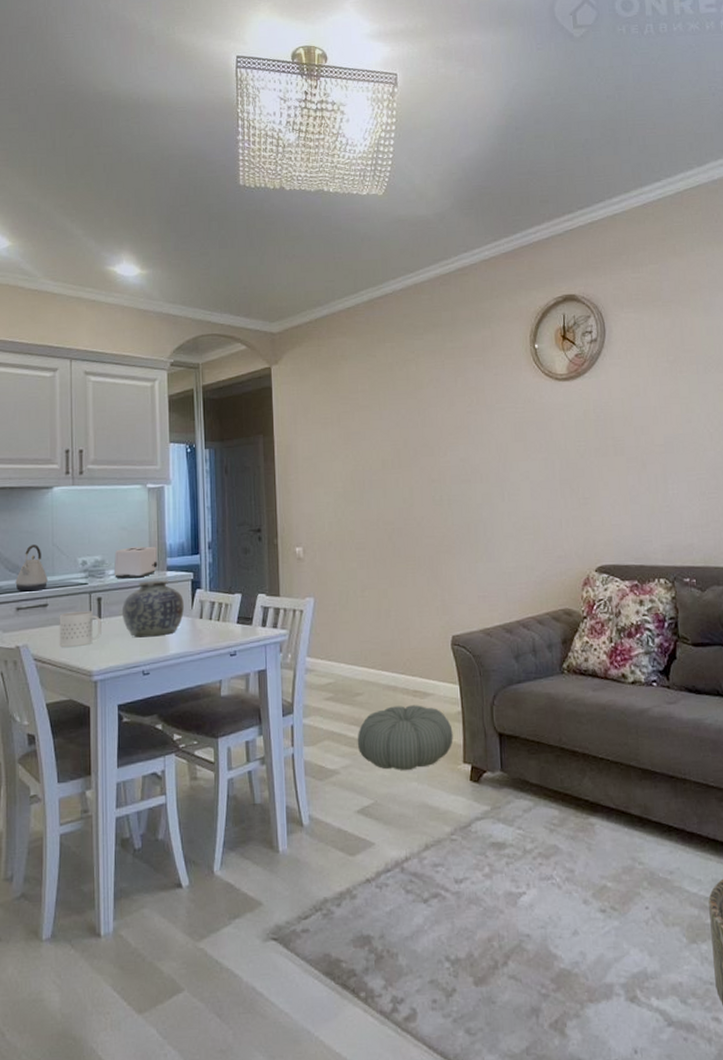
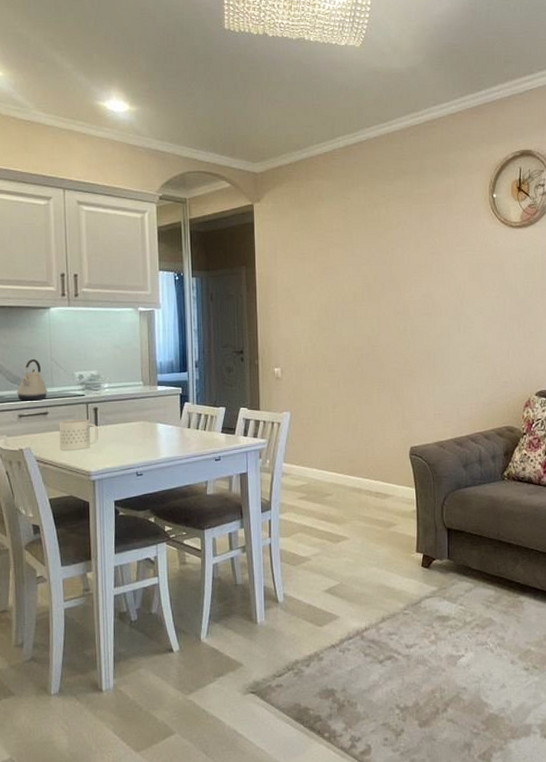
toaster: present [114,546,158,579] -> none [109,363,149,392]
vase: present [121,580,185,638] -> none [116,394,174,443]
pouf: present [357,705,453,770] -> none [326,504,409,558]

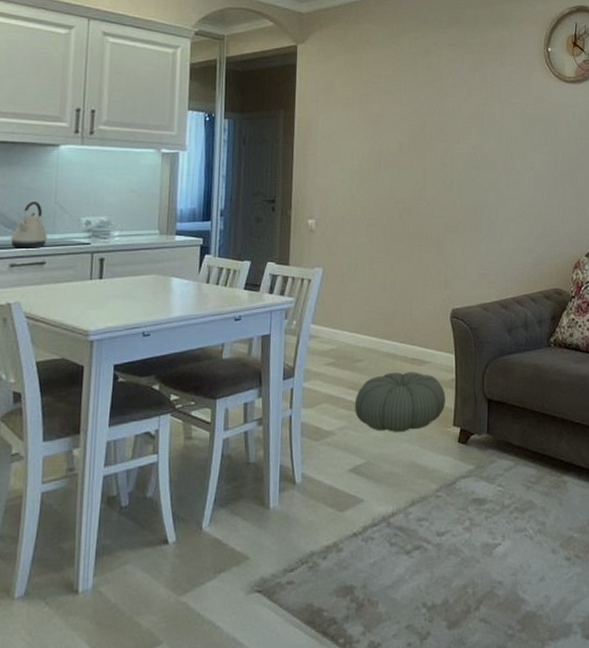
mug: present [59,419,98,450] -> none [55,271,103,306]
pouf: none [326,504,409,558] -> present [354,372,446,432]

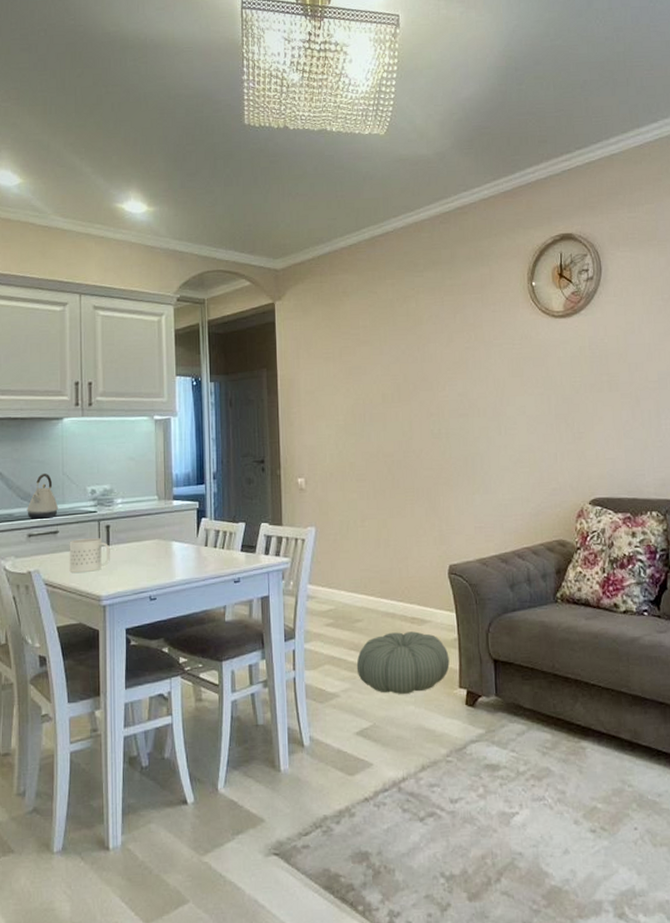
mug: none [55,271,103,306] -> present [69,538,110,573]

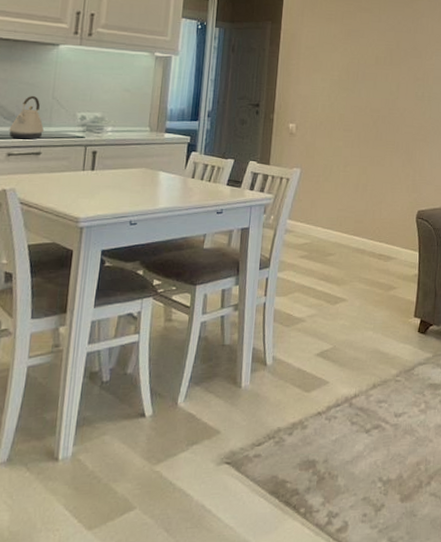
mug: present [69,538,110,573] -> none [48,162,94,194]
pouf: present [356,631,450,694] -> none [324,266,409,321]

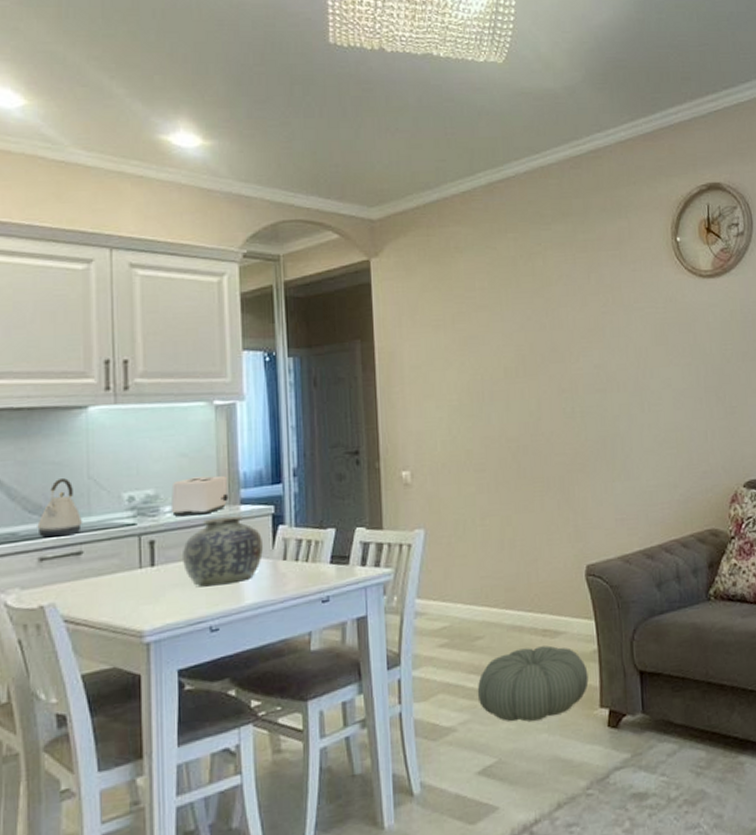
toaster: none [112,108,157,137] -> present [171,475,229,516]
vase: none [115,140,179,191] -> present [181,516,264,587]
pouf: none [324,266,409,321] -> present [477,645,589,722]

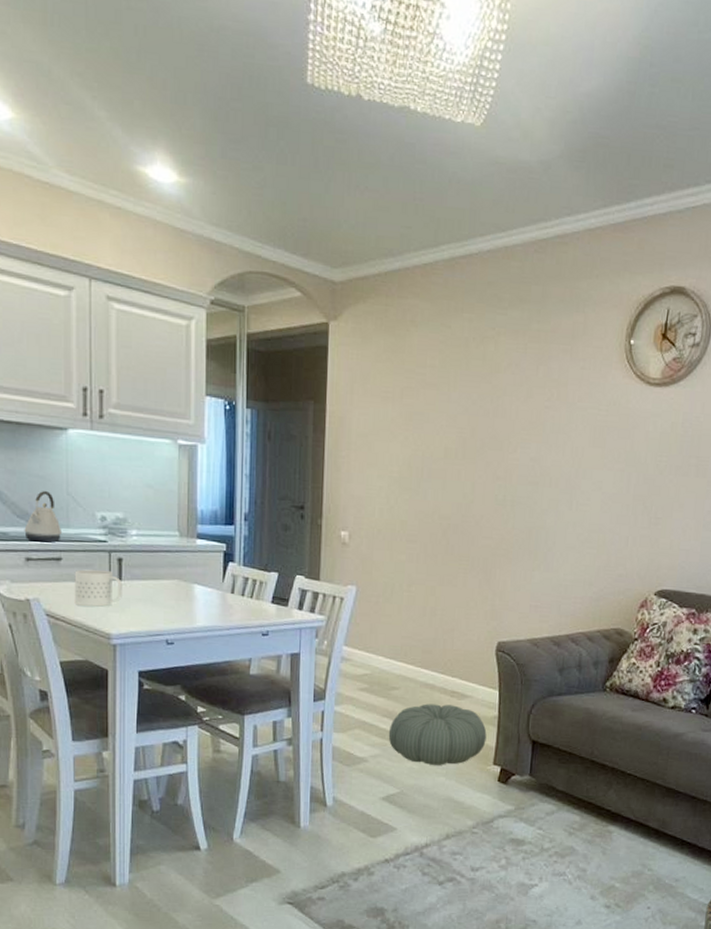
mug: none [98,557,156,604] -> present [74,569,122,607]
toaster: present [171,475,229,516] -> none [138,507,187,543]
vase: present [181,516,264,587] -> none [145,546,215,607]

